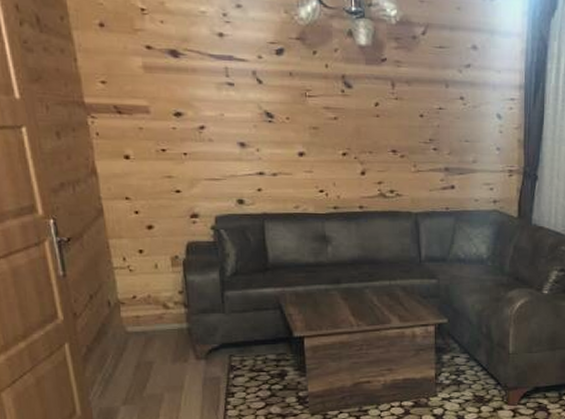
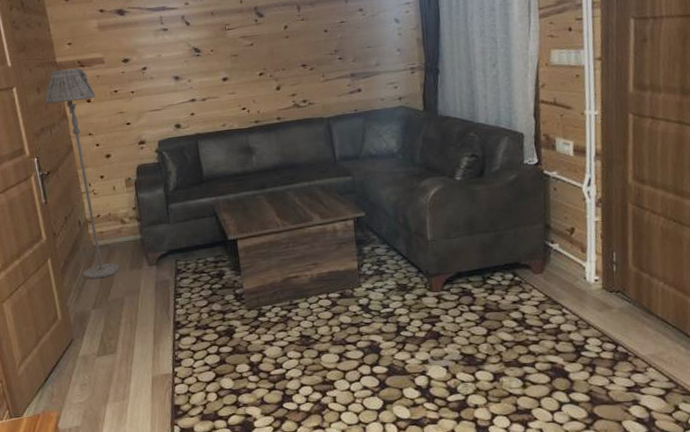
floor lamp: none [67,112,160,371] -> present [45,68,120,280]

